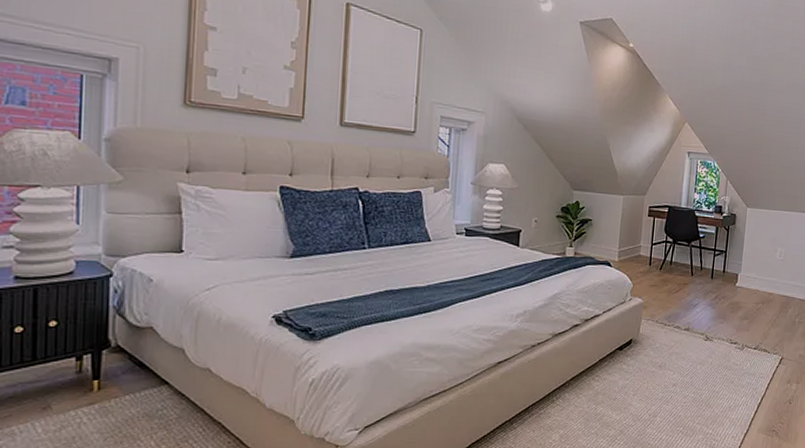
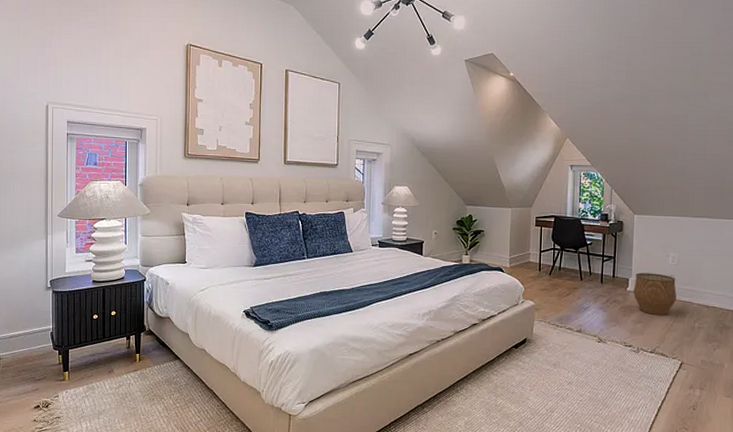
basket: none [741,268,782,312] -> present [632,272,677,316]

